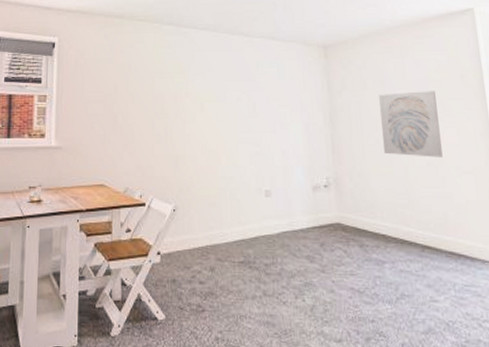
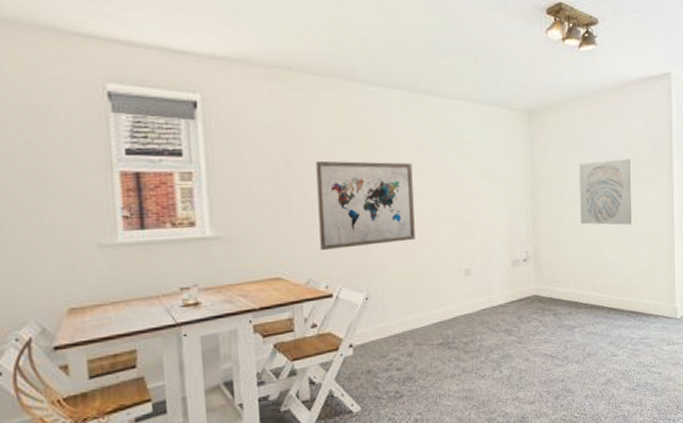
wall art: none [138,88,219,163] -> present [316,160,415,250]

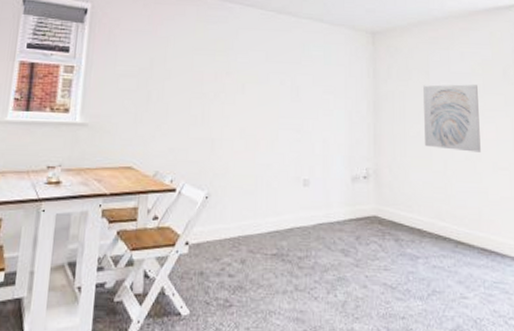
wall art: present [316,160,415,250] -> none [170,64,260,146]

